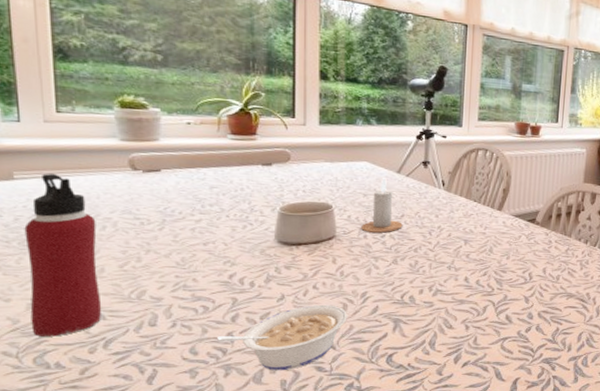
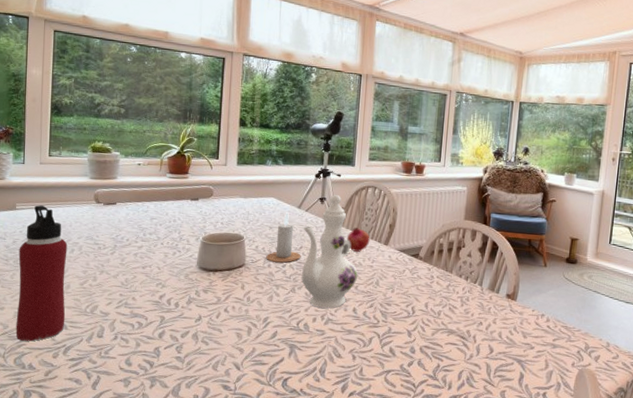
legume: present [216,304,347,371] -> none [146,327,251,386]
ewer: none [403,157,470,279] -> present [301,194,358,309]
fruit: none [455,193,482,219] -> present [346,228,370,252]

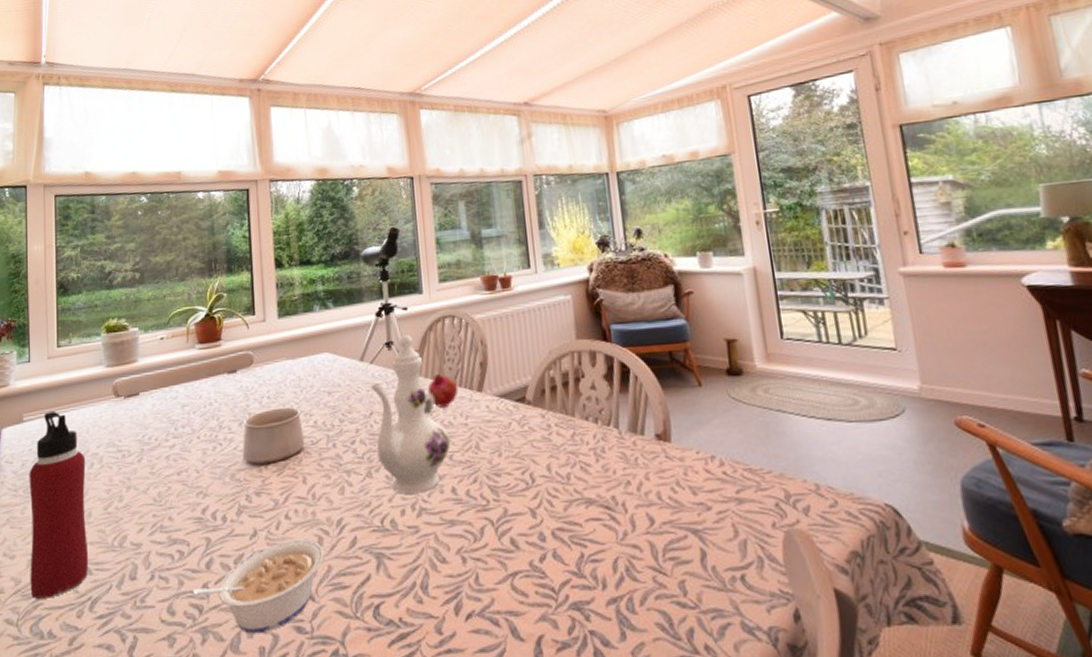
legume: none [146,327,251,386] -> present [192,539,324,634]
candle: present [266,212,301,263] -> none [329,369,373,439]

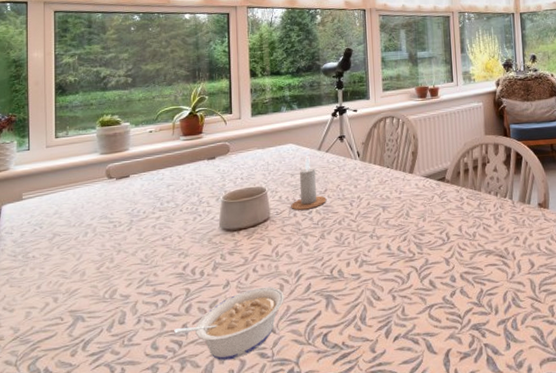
water bottle: present [29,410,89,599] -> none [28,190,82,343]
candle: none [329,369,373,439] -> present [291,156,327,210]
ewer: present [370,334,451,494] -> none [325,130,388,251]
fruit: present [427,374,459,408] -> none [370,160,395,185]

